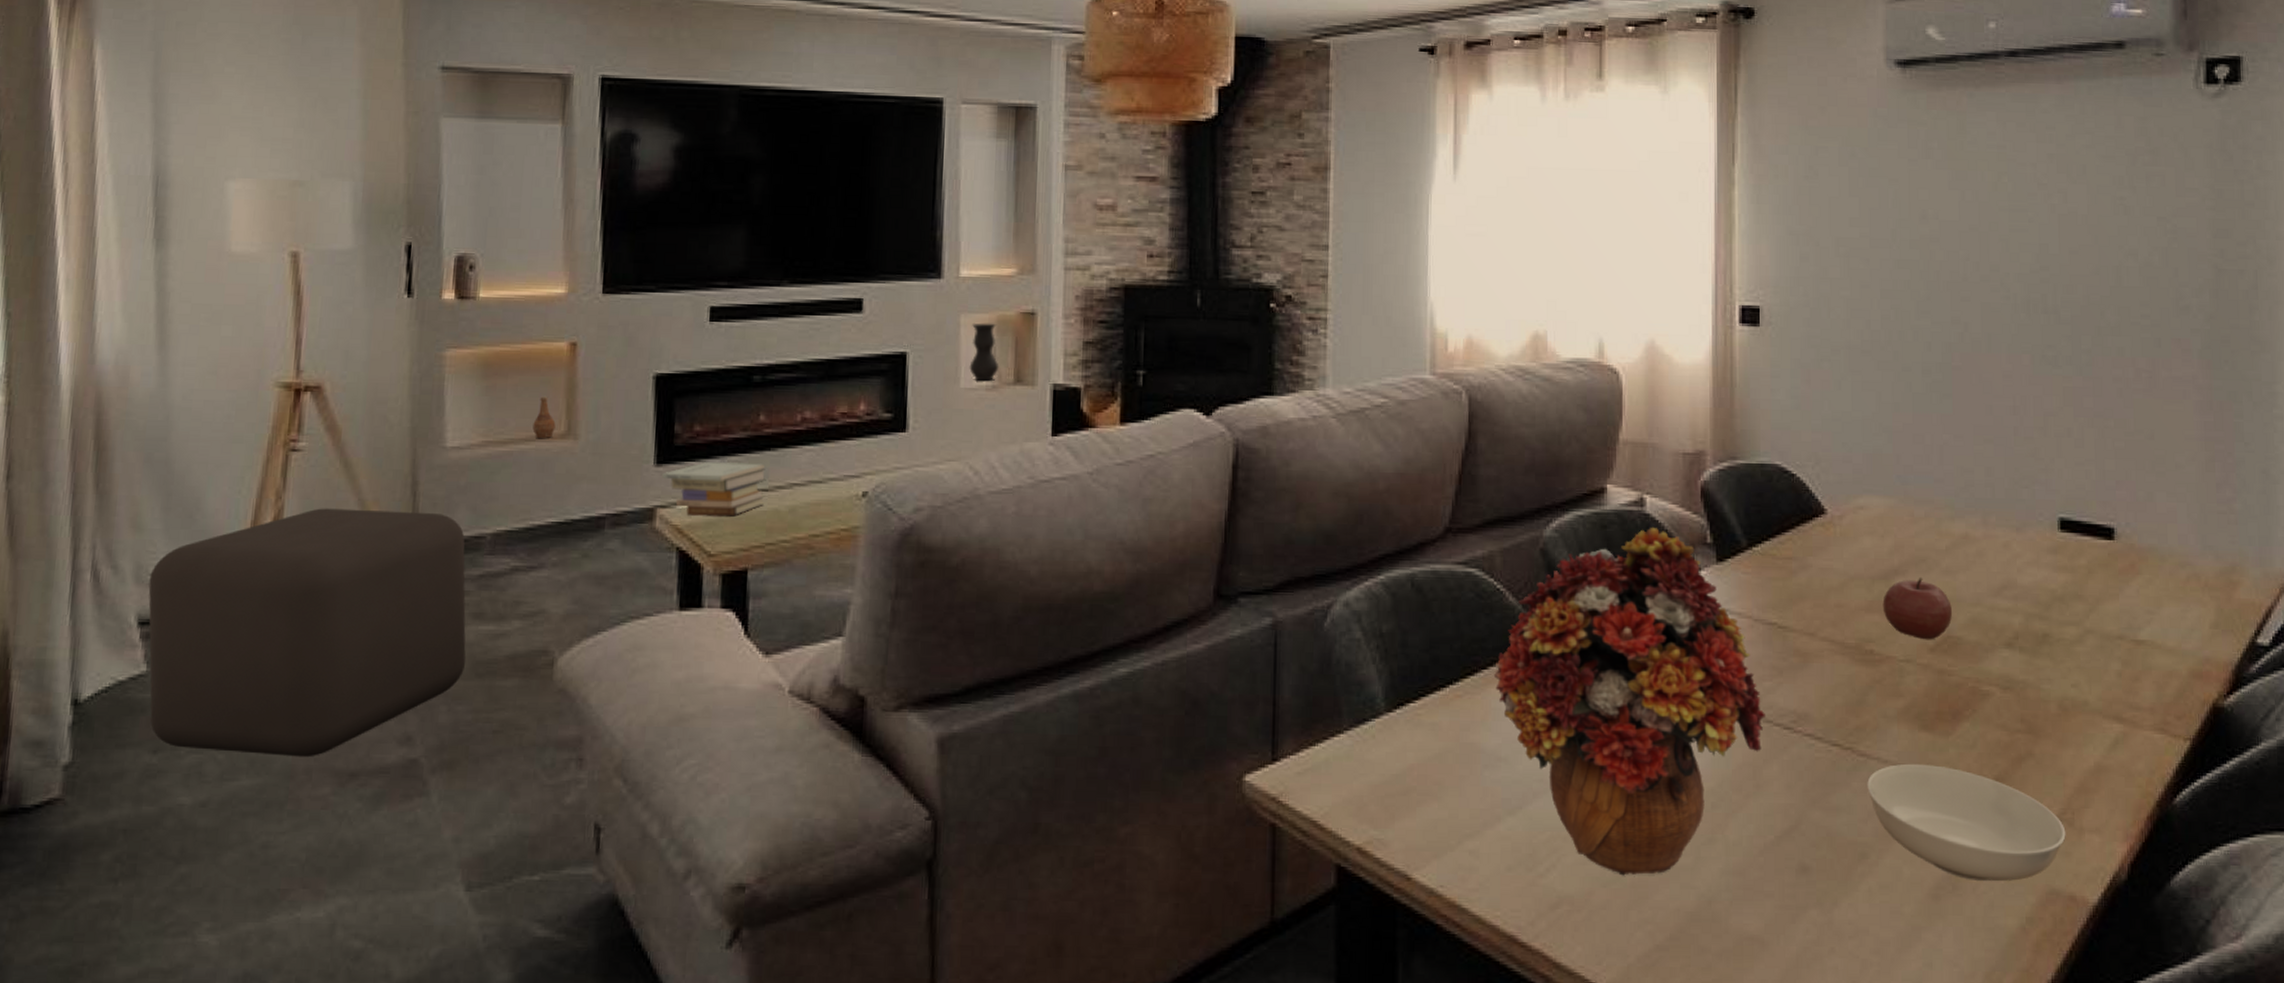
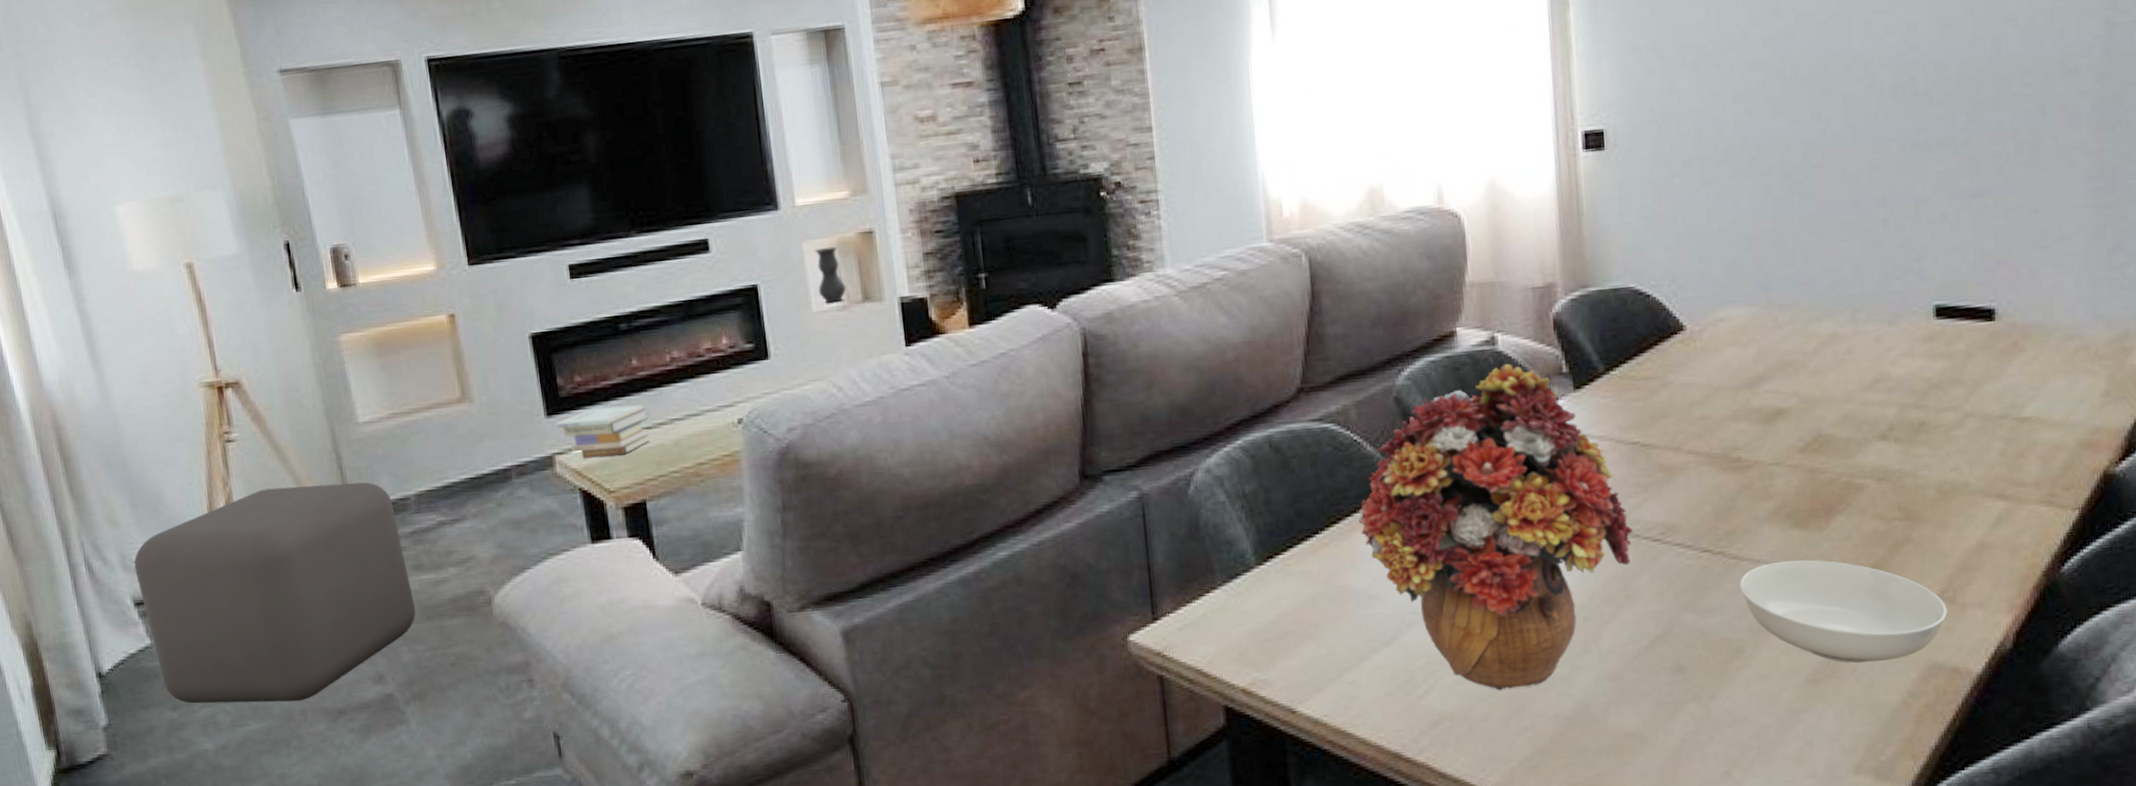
vase: present [532,395,556,439] -> none [430,365,451,406]
fruit: present [1882,576,1952,640] -> none [1748,380,1822,442]

